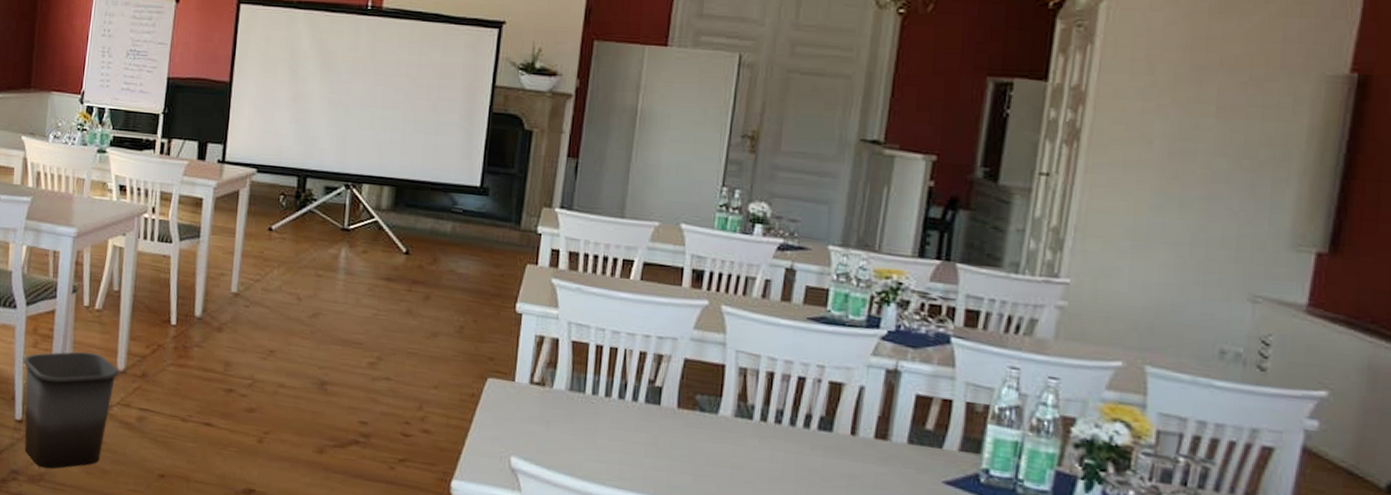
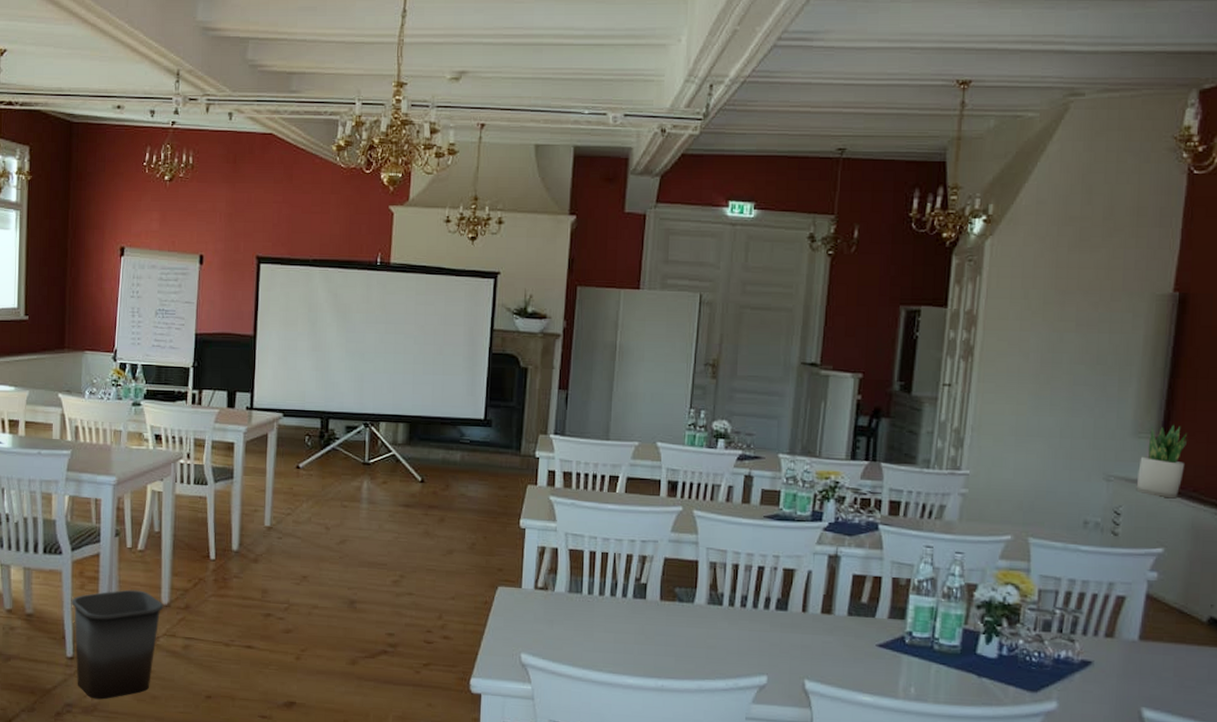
planter: none [1292,237,1366,330] -> present [1136,424,1188,499]

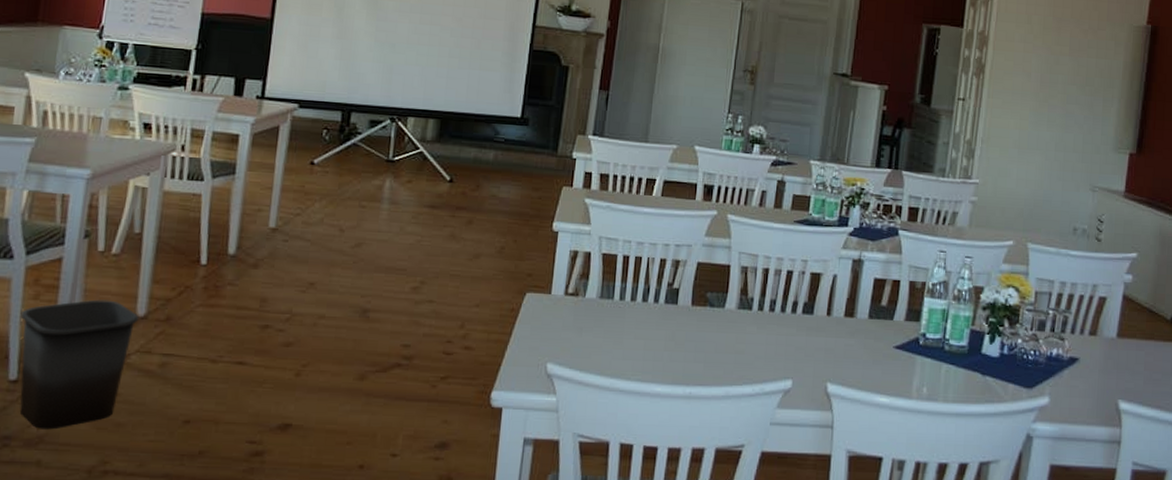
planter: present [1136,424,1188,499] -> none [1116,141,1157,208]

